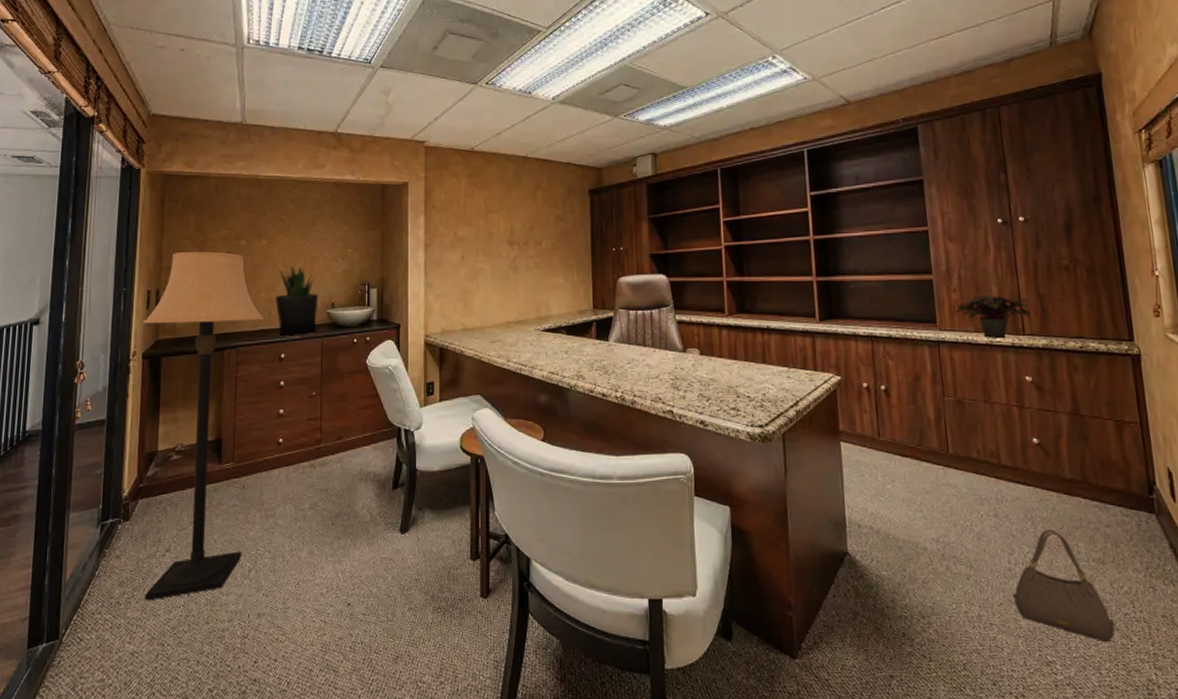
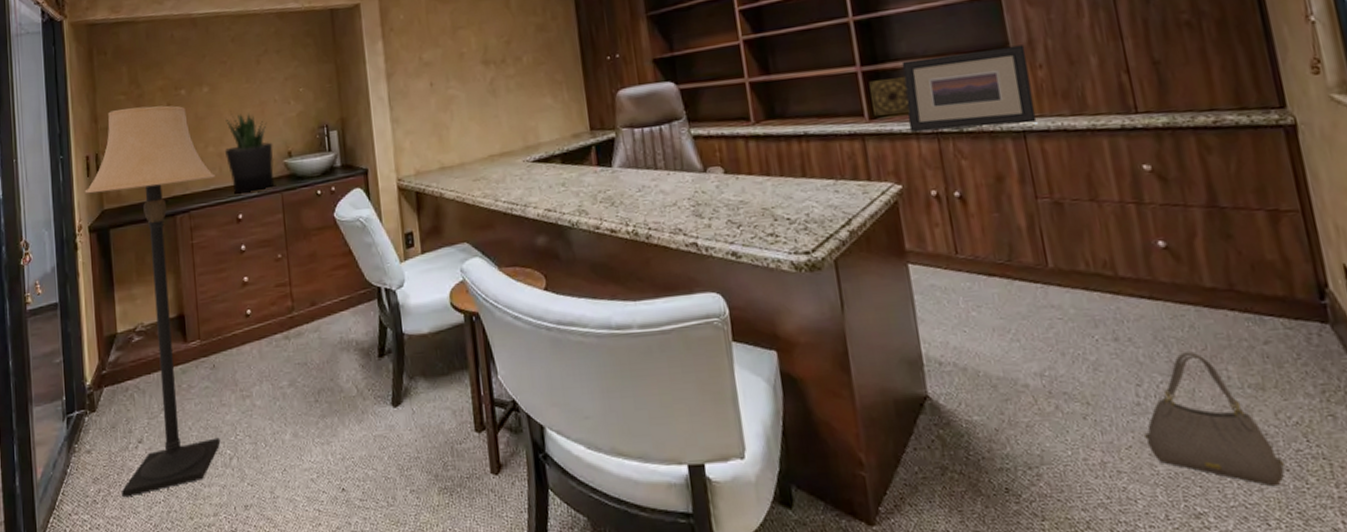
decorative box: none [821,289,852,319] -> present [869,77,910,116]
picture frame: none [848,272,949,336] -> present [901,44,1037,132]
potted plant: present [954,294,1031,339] -> none [1043,63,1145,123]

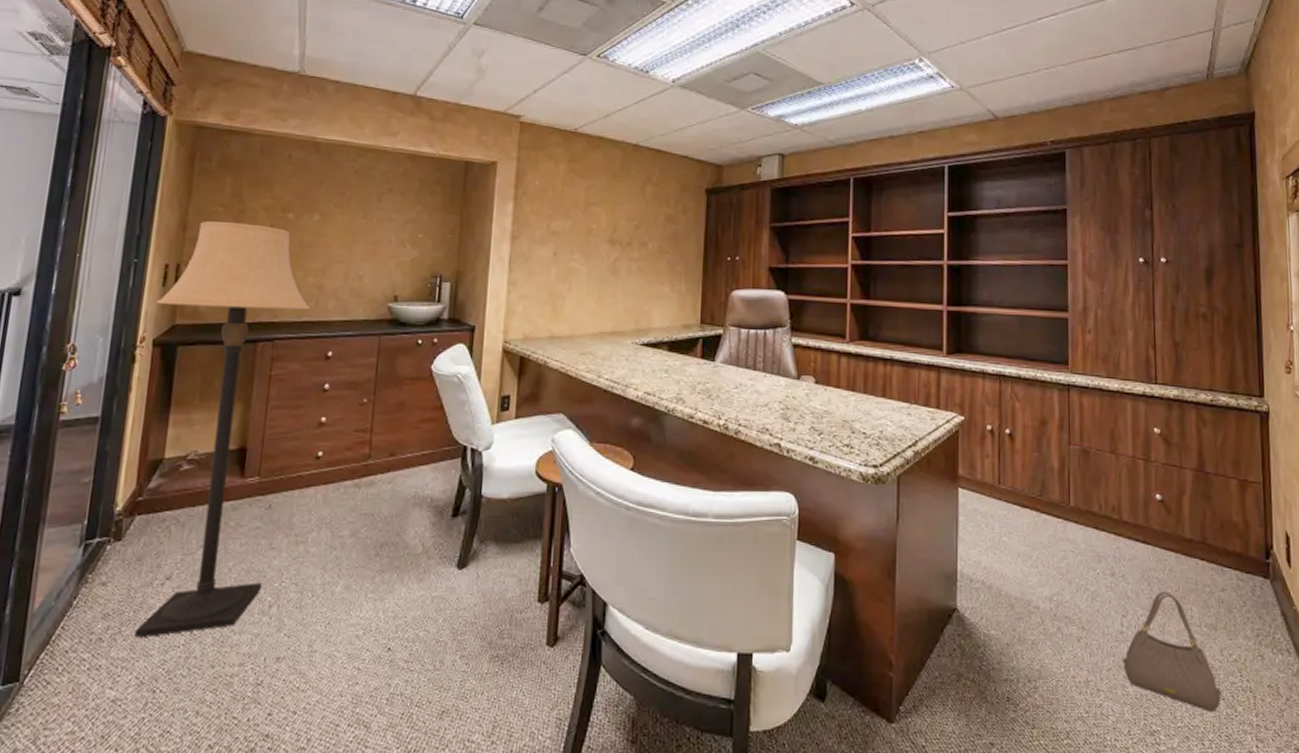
planter: present [224,111,275,194] -> none [325,244,380,331]
decorative box: present [869,77,910,116] -> none [951,320,982,355]
picture frame: present [901,44,1037,132] -> none [978,308,1080,379]

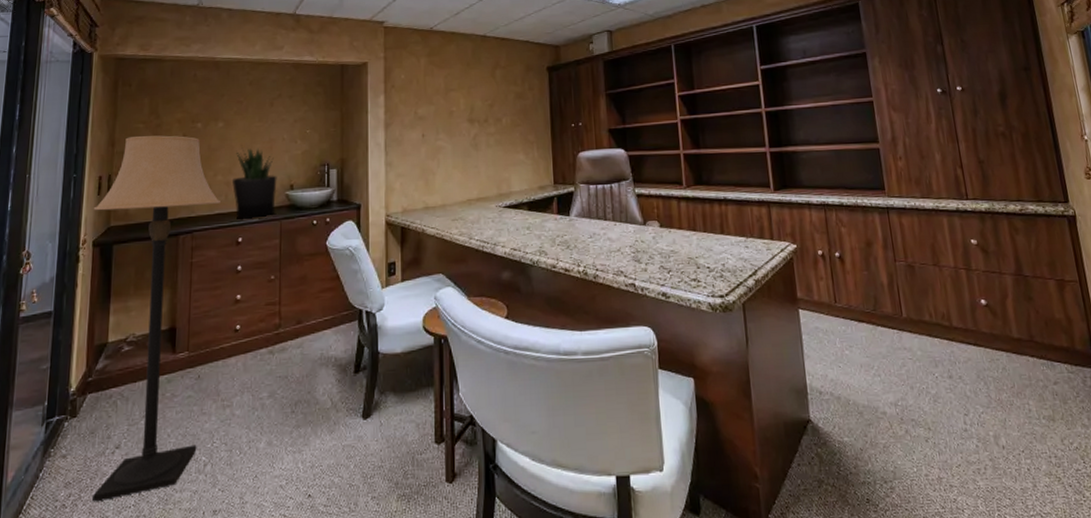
planter: none [325,244,380,331] -> present [231,145,277,219]
handbag: present [1121,591,1223,713] -> none [969,389,1069,500]

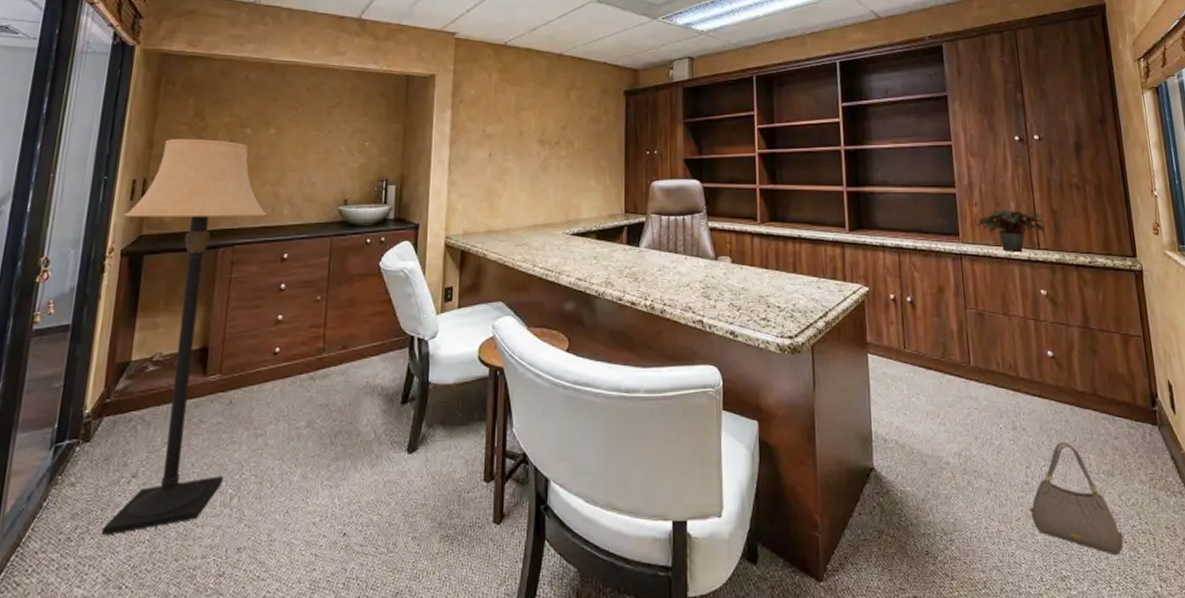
planter: present [231,145,277,219] -> none [280,154,331,234]
potted plant: none [901,161,973,204] -> present [976,209,1045,253]
handbag: none [969,389,1069,500] -> present [1029,442,1125,556]

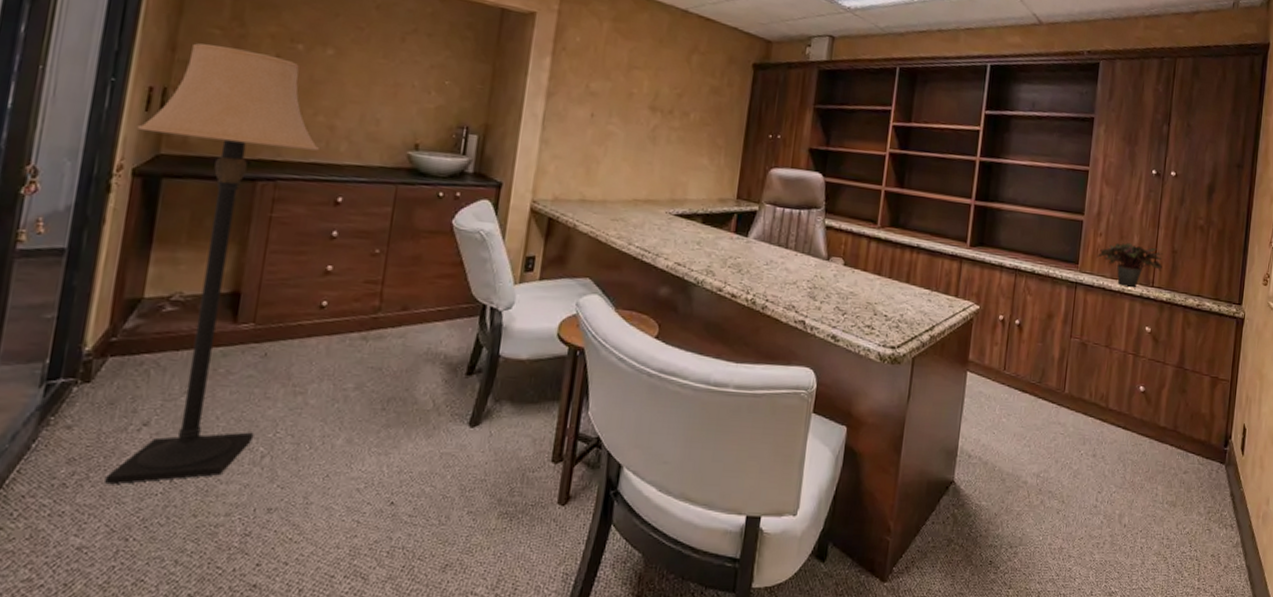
handbag: present [1029,442,1125,556] -> none [1092,472,1173,577]

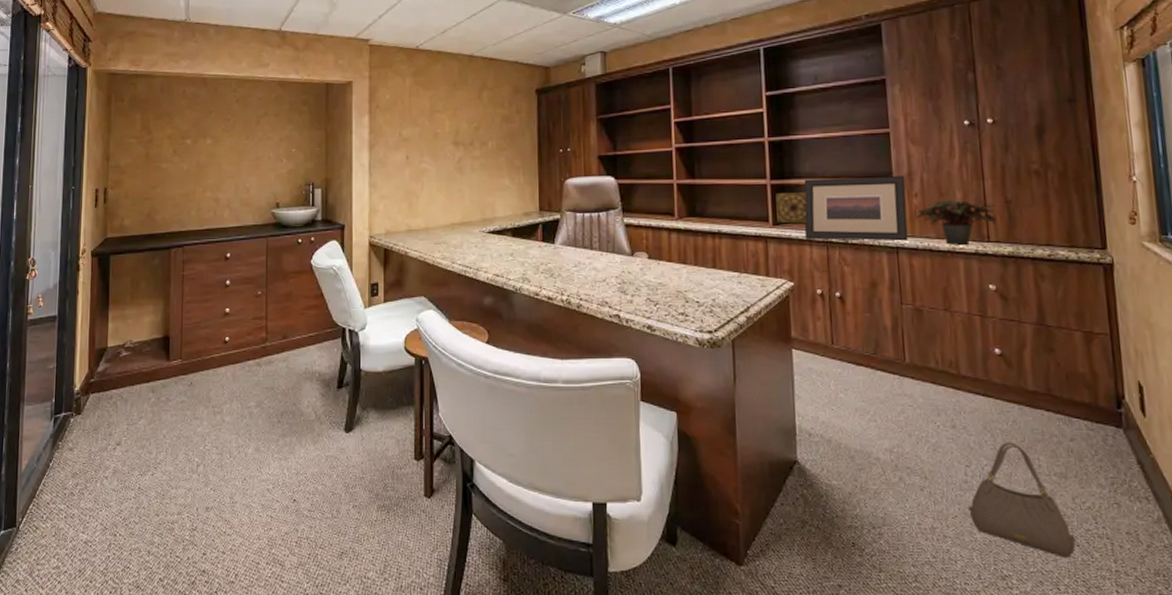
lamp: present [105,43,319,485] -> none [91,151,210,492]
decorative box: none [974,215,1006,249] -> present [775,193,807,224]
picture frame: none [997,205,1094,278] -> present [804,176,909,241]
handbag: none [1092,472,1173,577] -> present [967,442,1077,559]

